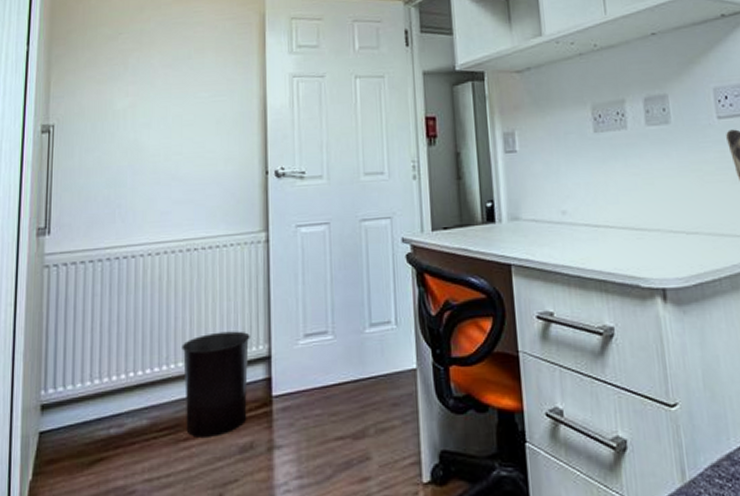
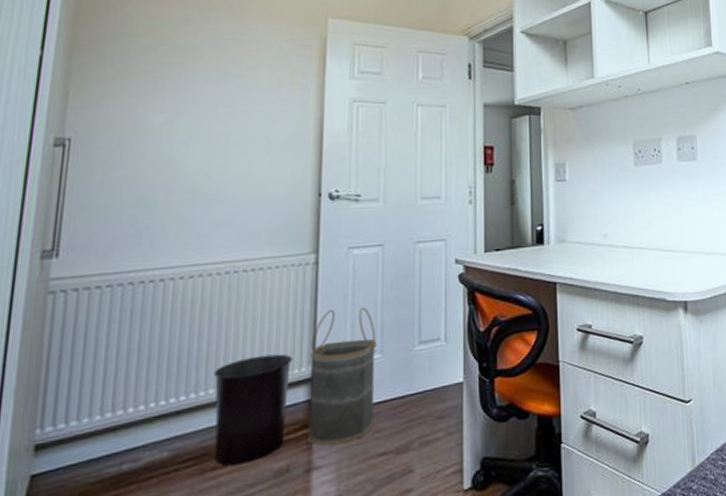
basket: none [266,286,330,425] -> present [308,307,377,446]

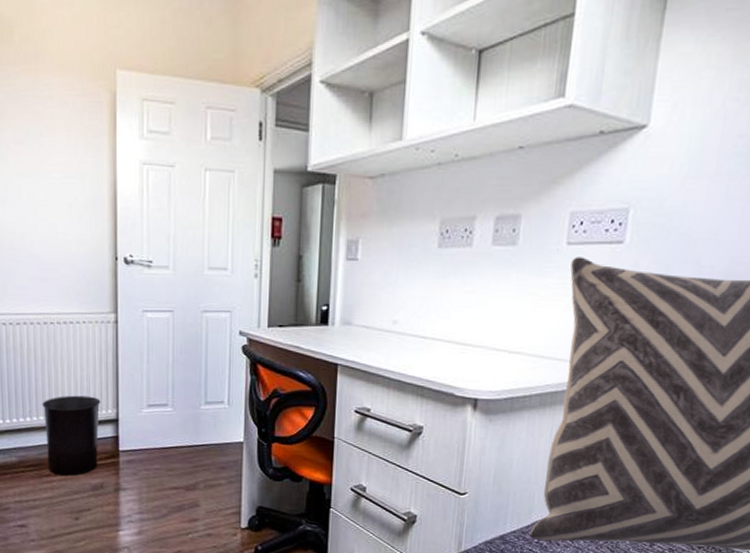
basket: present [308,307,377,446] -> none [115,364,169,475]

